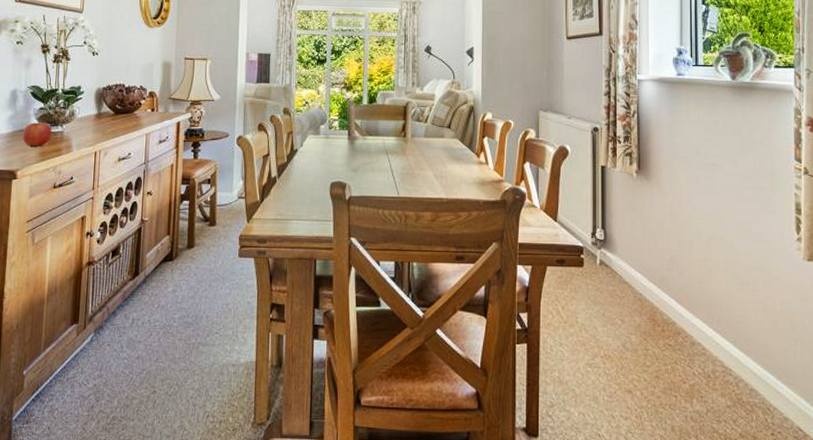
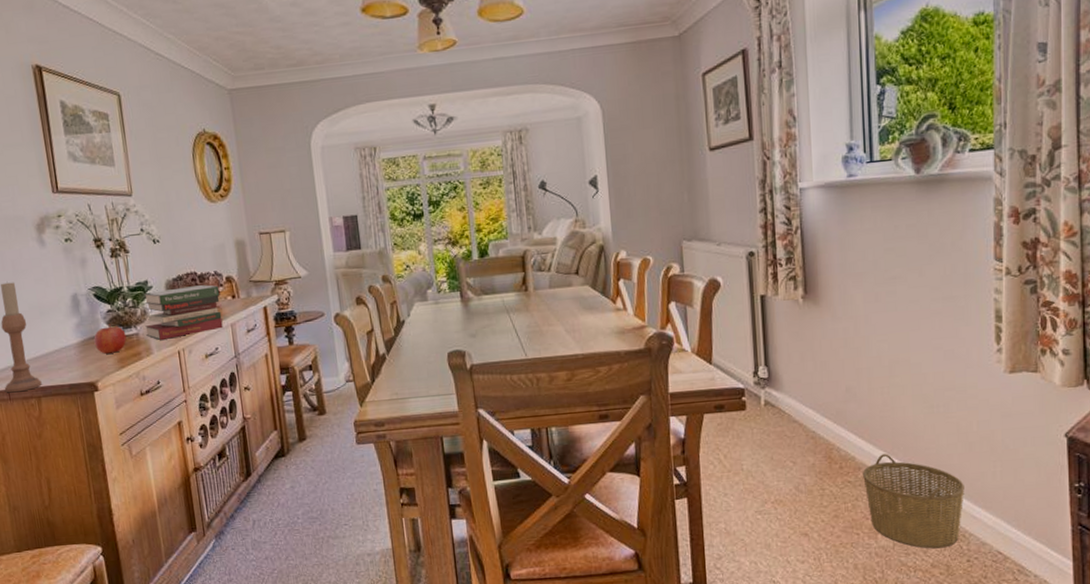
books: none [70,96,142,141] -> present [144,285,223,341]
basket: none [681,322,769,419] -> present [862,454,964,549]

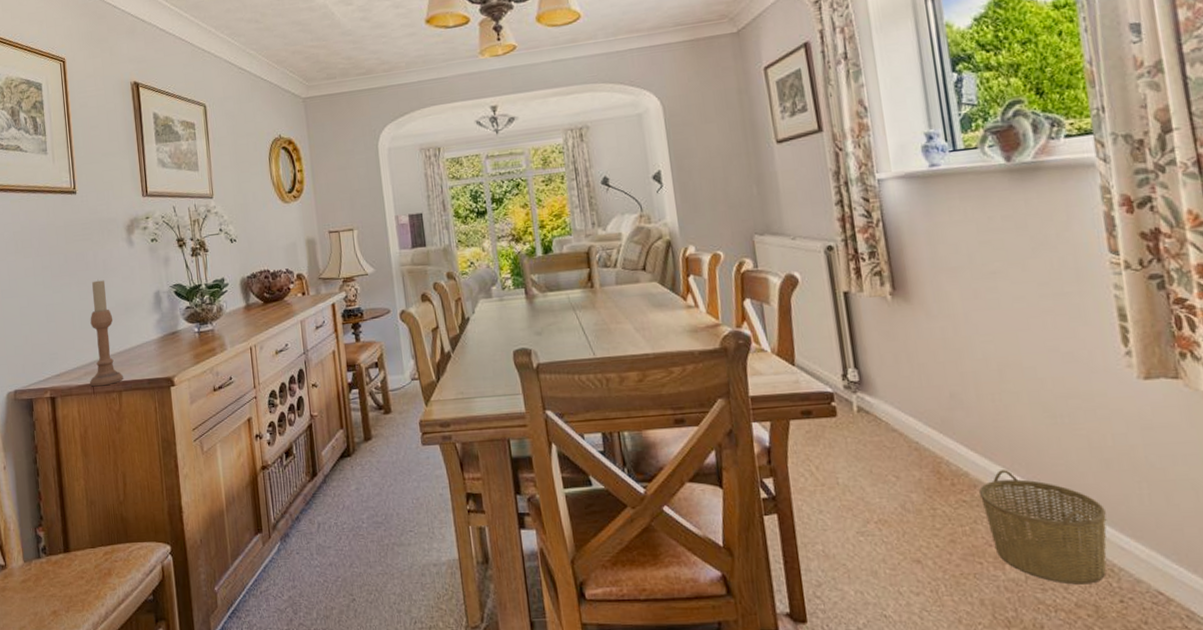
fruit: present [93,324,127,354] -> none [172,320,203,350]
books: present [144,285,223,341] -> none [220,282,293,337]

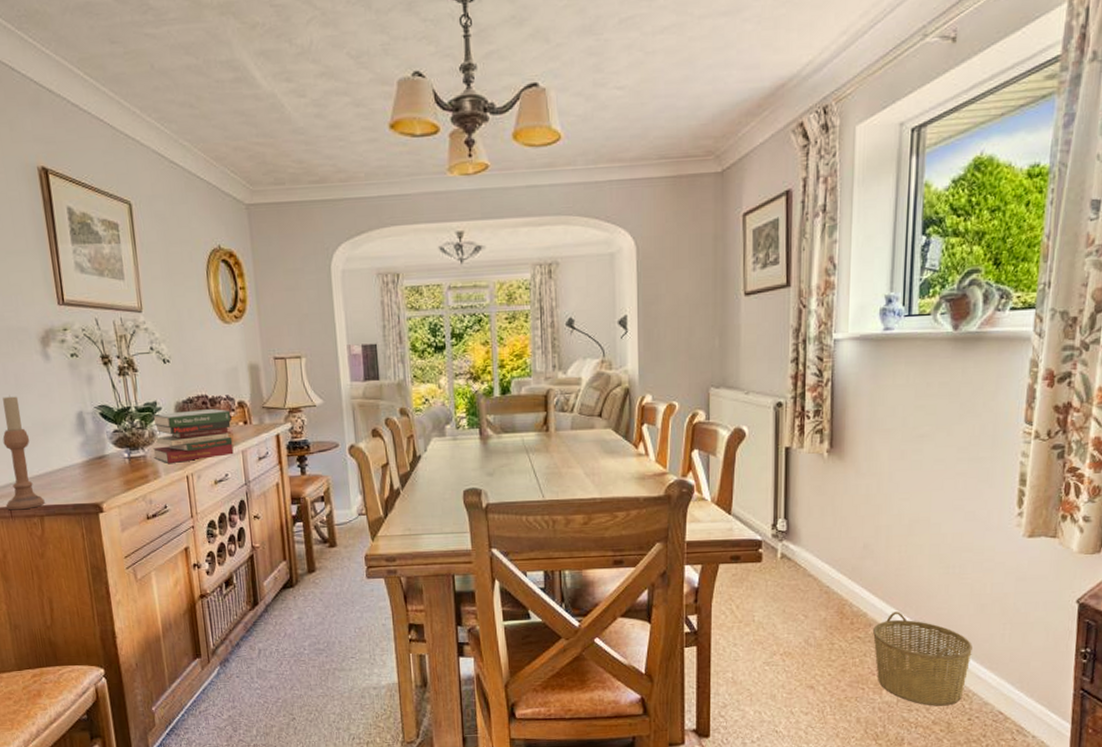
books: none [220,282,293,337] -> present [153,409,234,464]

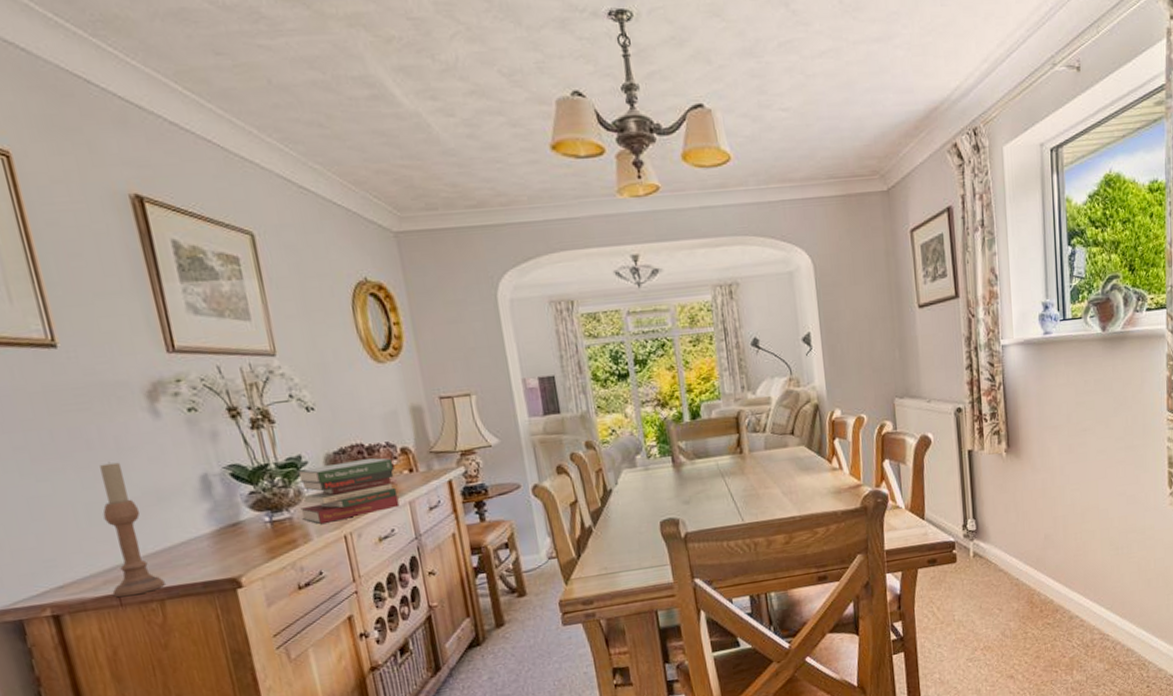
basket: present [872,611,972,706] -> none [1059,595,1144,679]

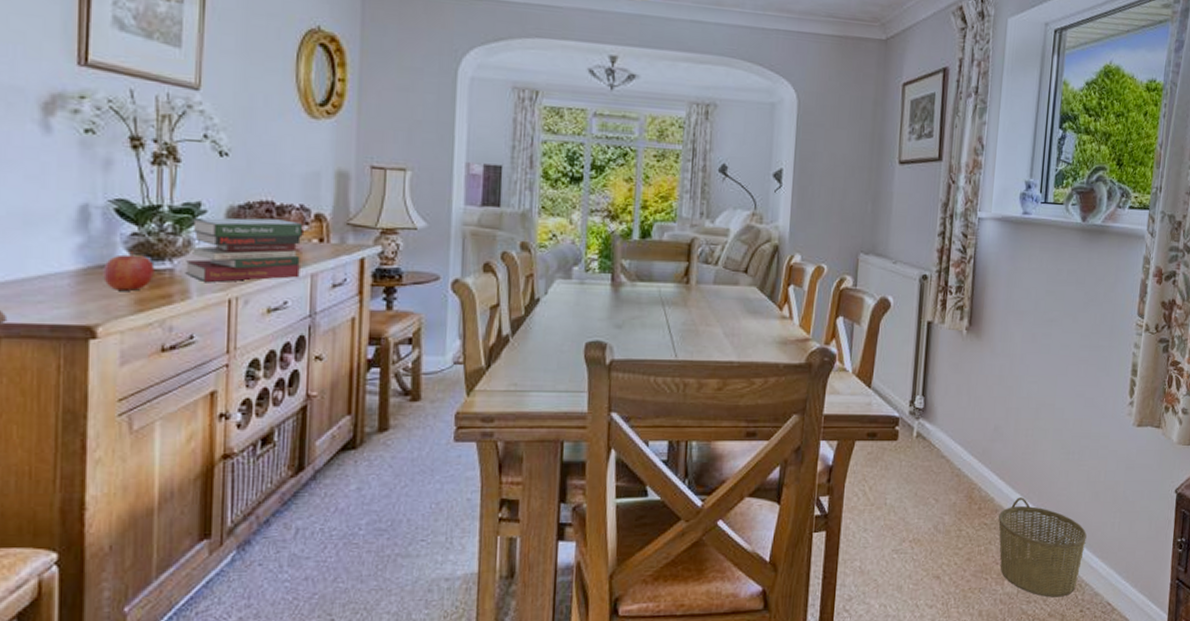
fruit: none [233,508,278,544] -> present [103,251,155,291]
basket: none [1059,595,1144,679] -> present [998,497,1087,597]

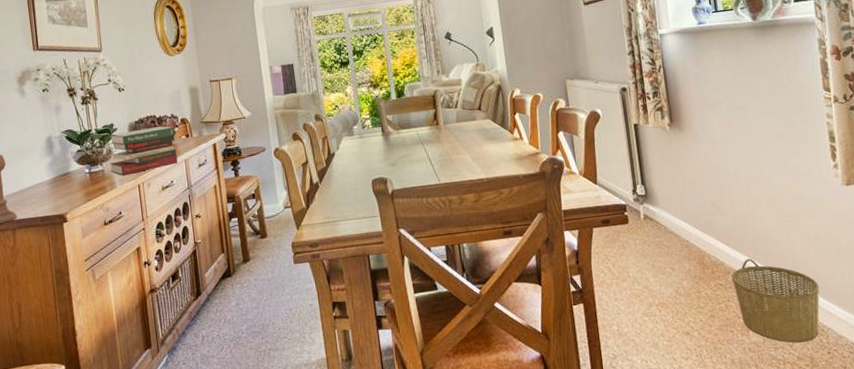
fruit: present [103,251,155,291] -> none [64,162,94,189]

